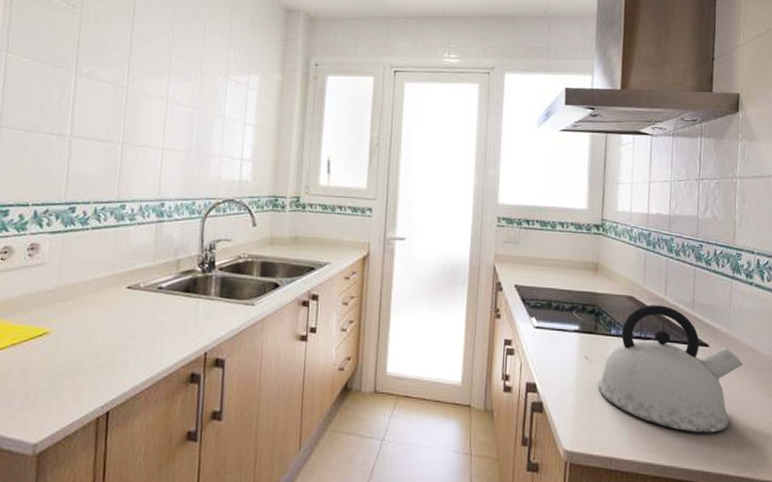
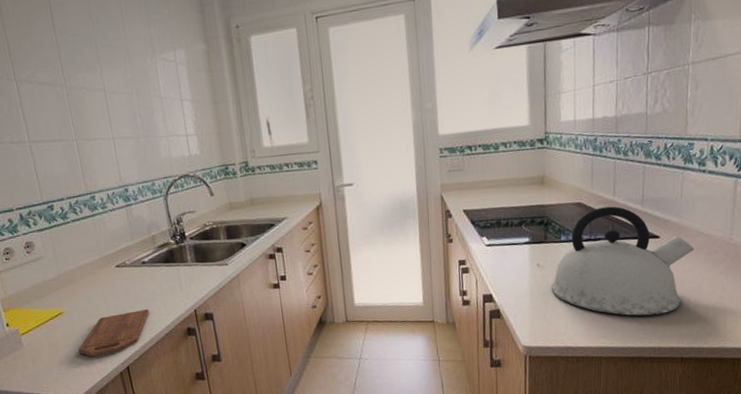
cutting board: none [52,343,153,393] -> present [78,309,150,357]

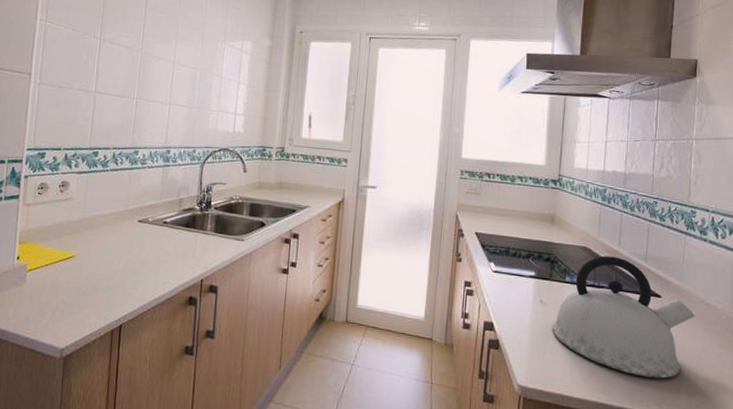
cutting board: present [78,309,150,357] -> none [77,268,158,308]

